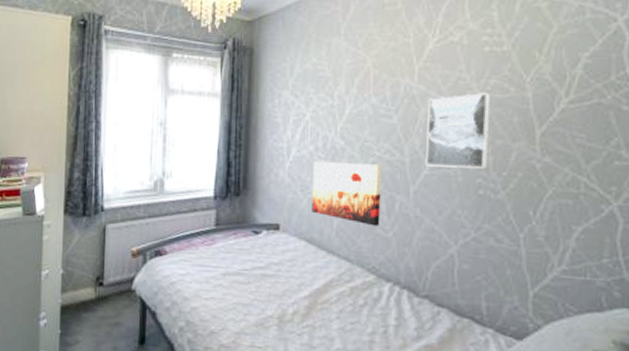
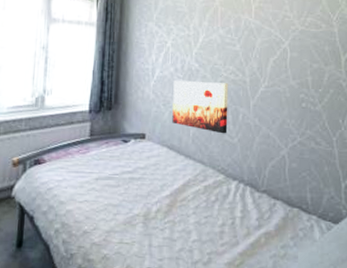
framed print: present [426,93,492,169] -> none [262,28,309,86]

